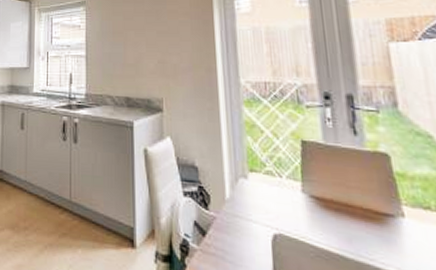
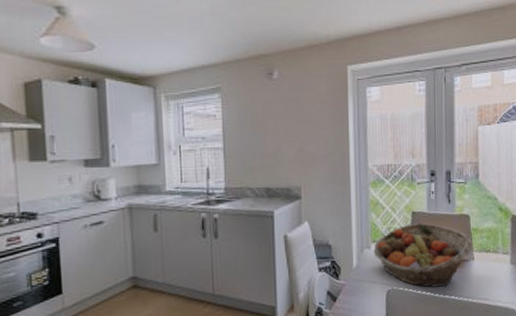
fruit basket: none [251,155,399,248] -> present [373,223,472,288]

